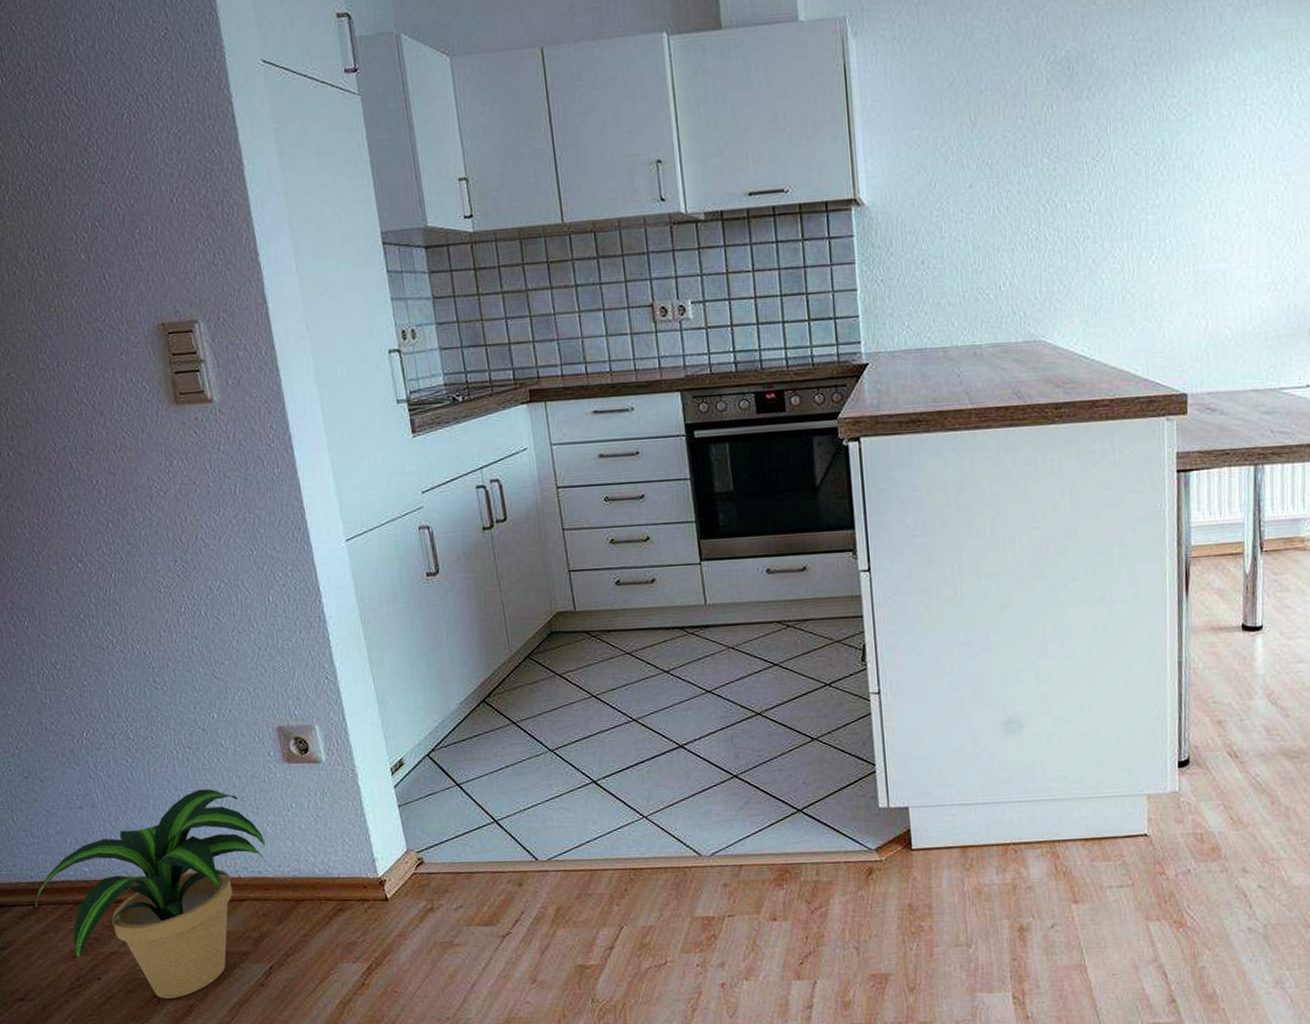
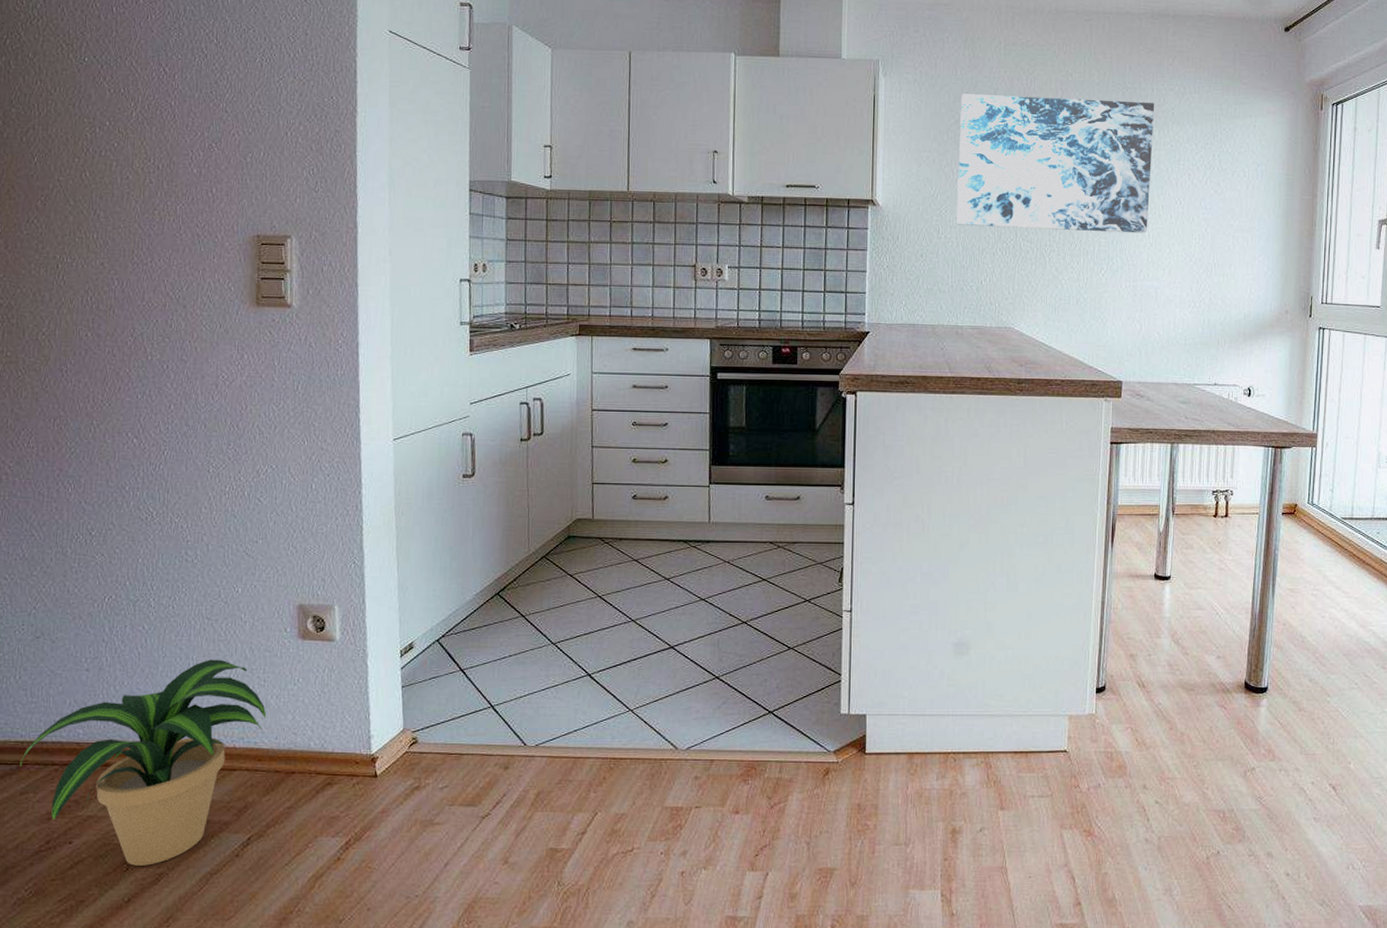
wall art: none [954,26,1209,219] -> present [956,94,1155,234]

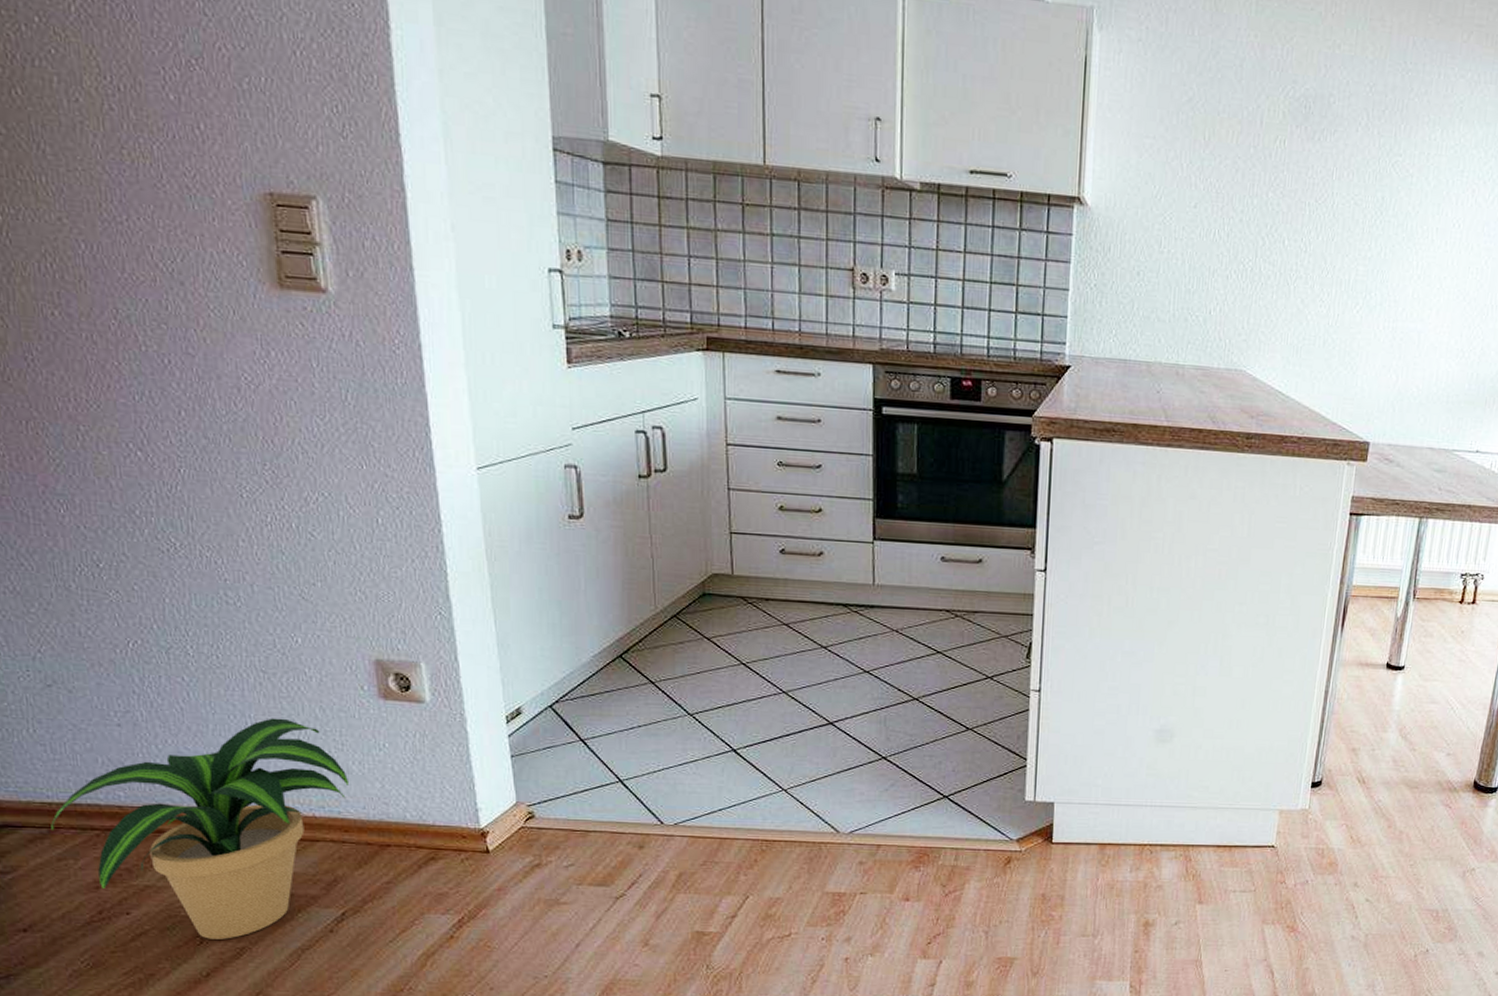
wall art: present [956,94,1155,234] -> none [1183,62,1441,263]

